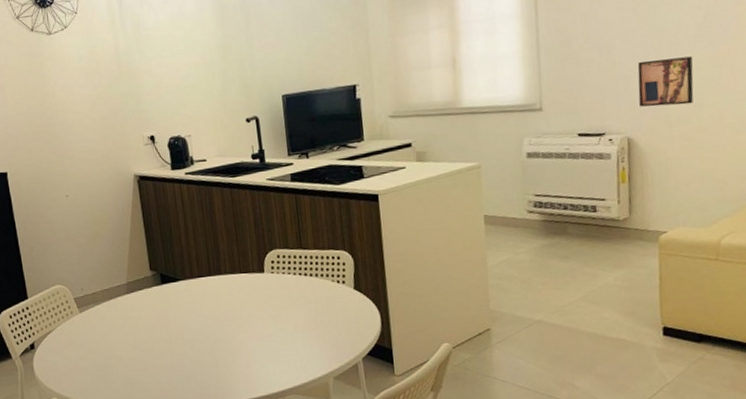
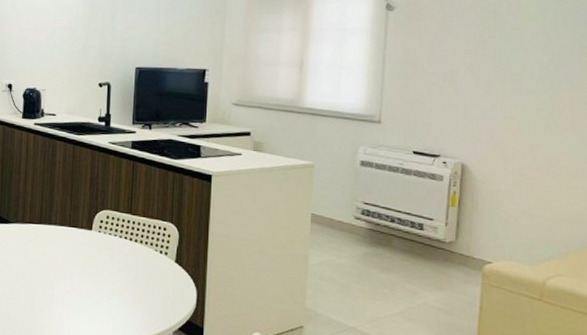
wall art: present [637,56,694,107] -> none [477,93,535,142]

